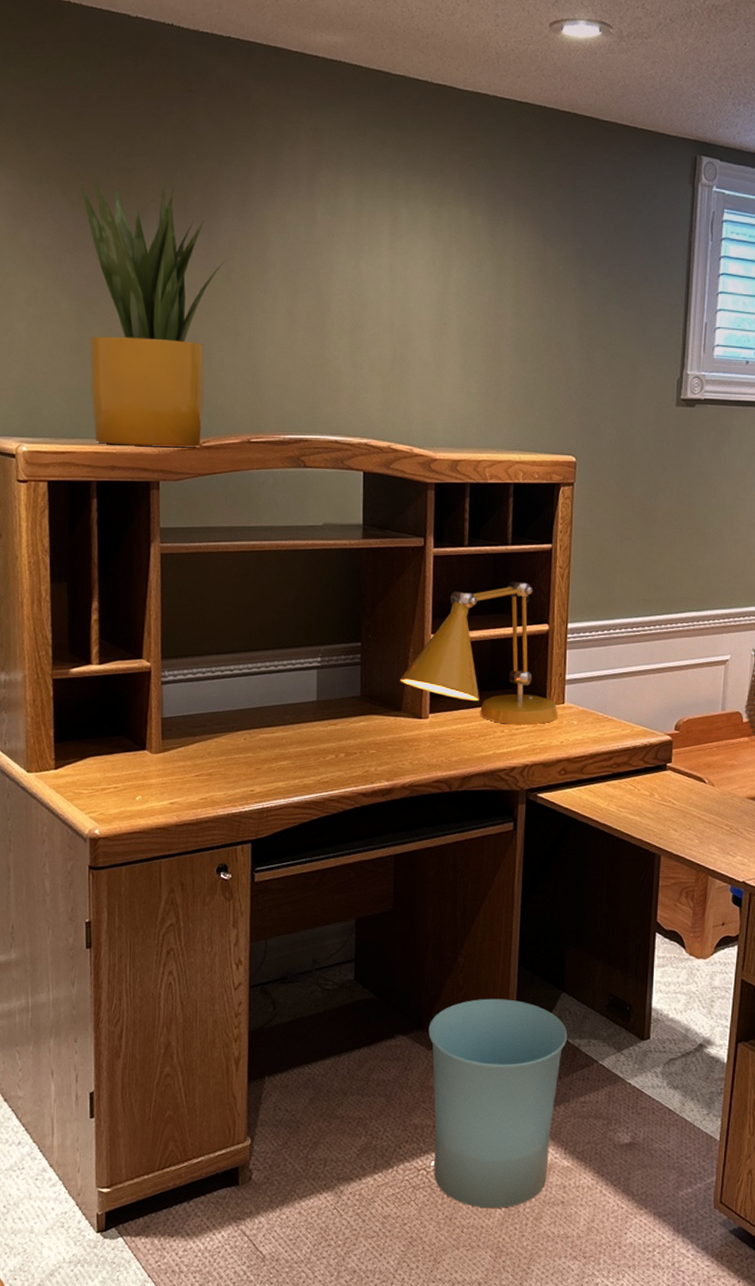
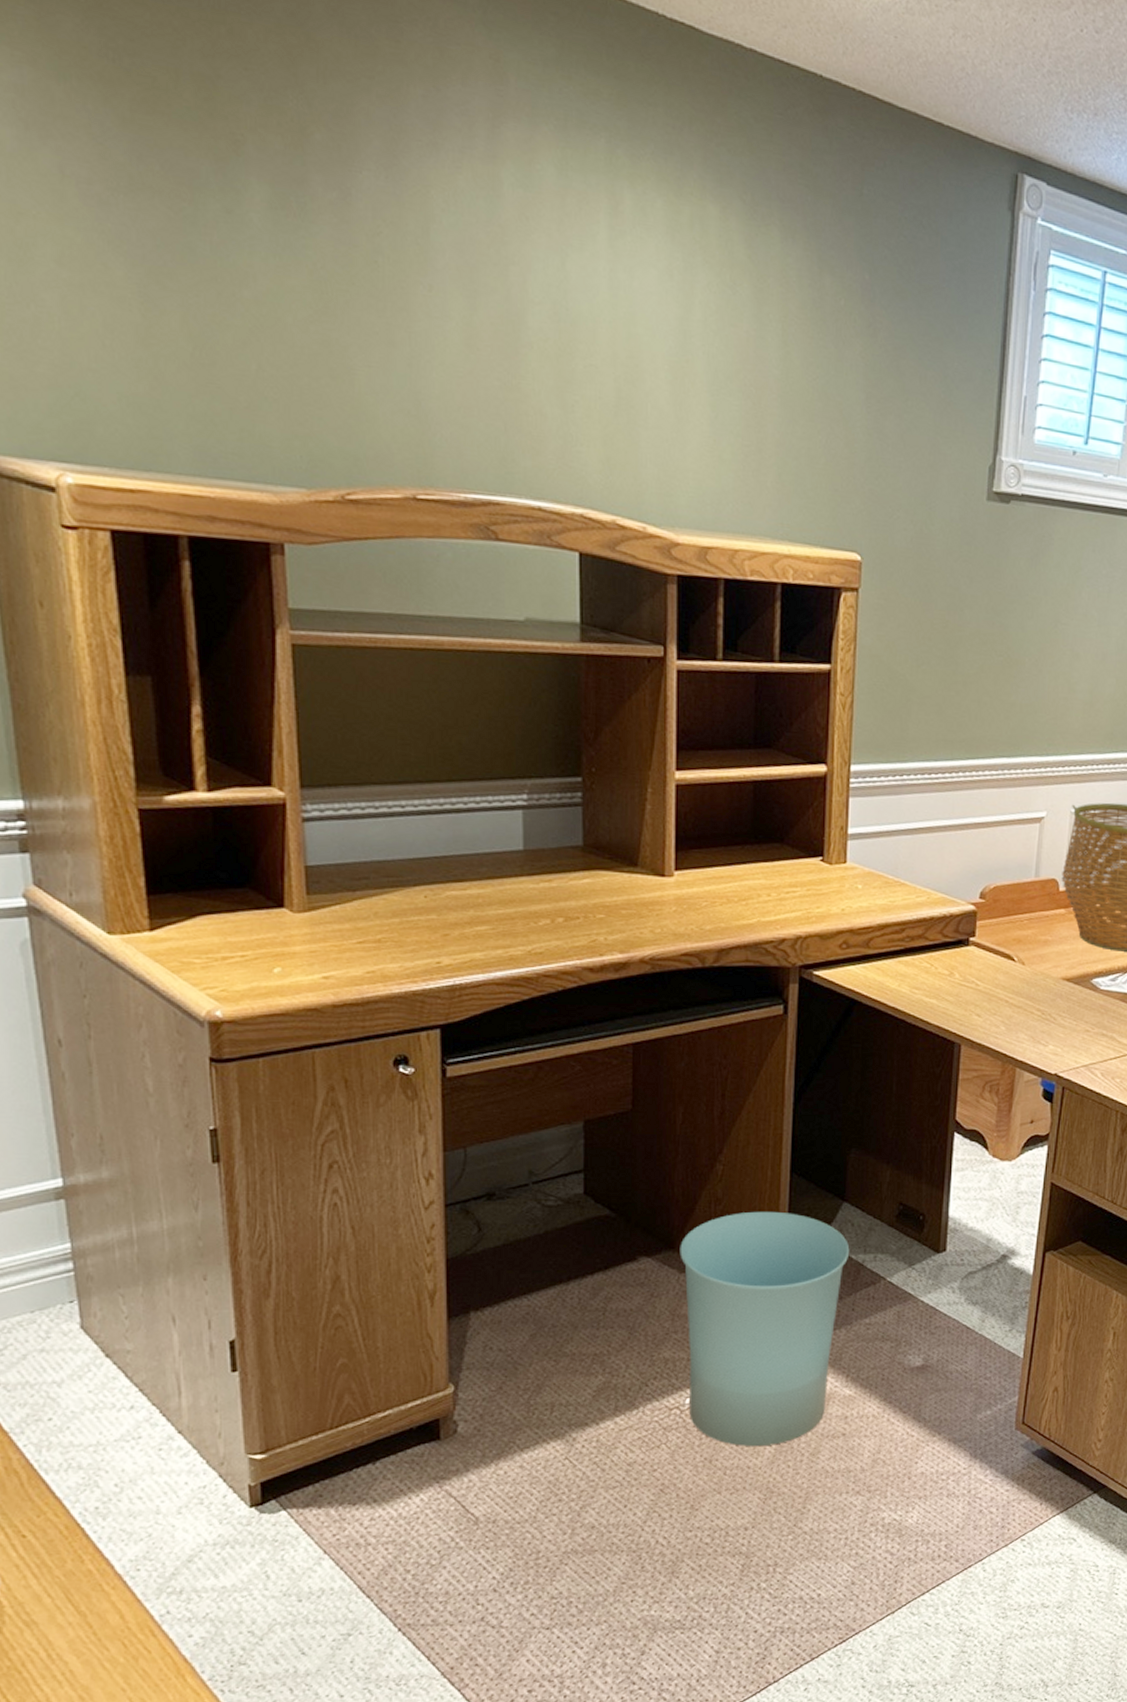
planter: present [79,174,227,447] -> none [131,77,370,500]
table lamp: present [400,581,559,725] -> none [635,708,840,888]

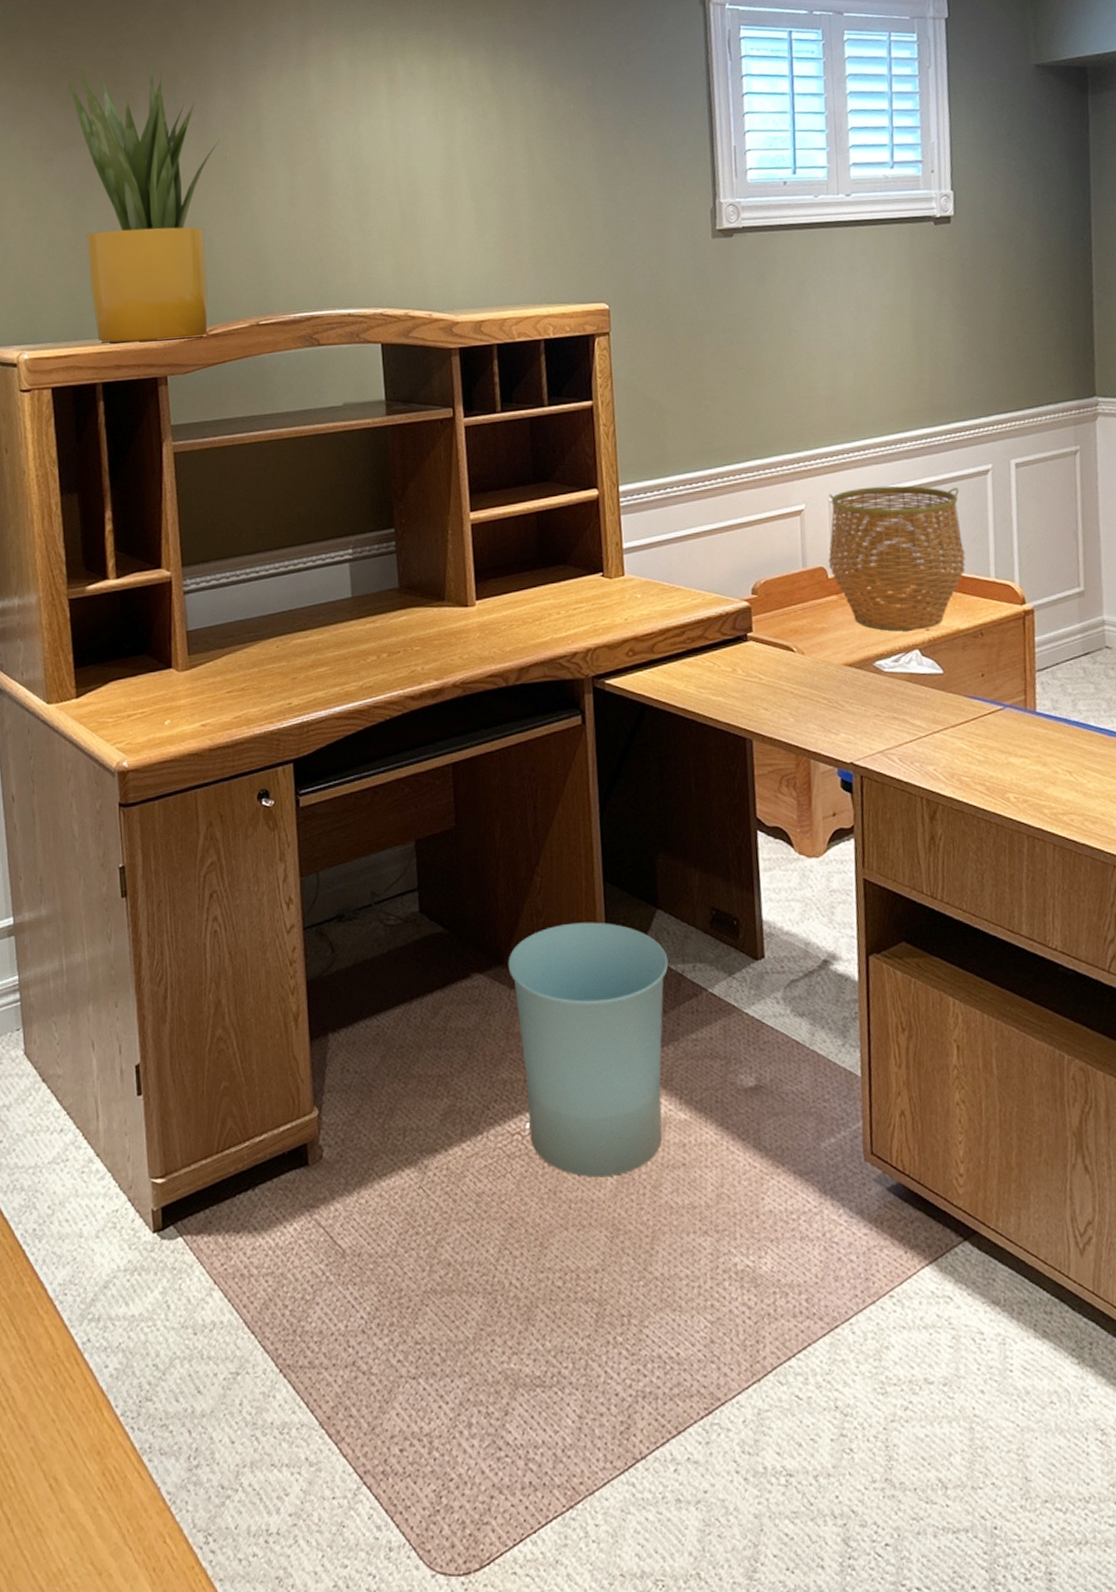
planter: none [131,77,370,500] -> present [66,64,221,343]

